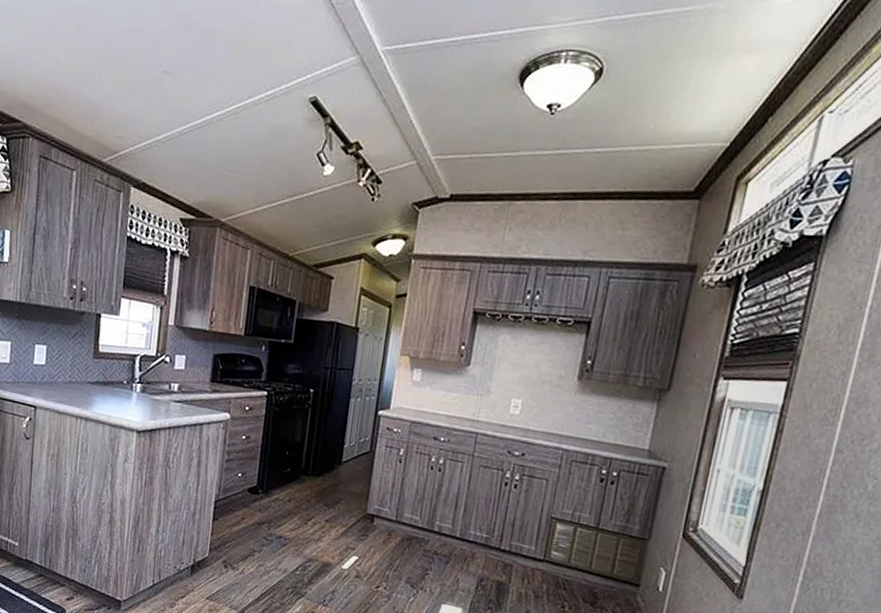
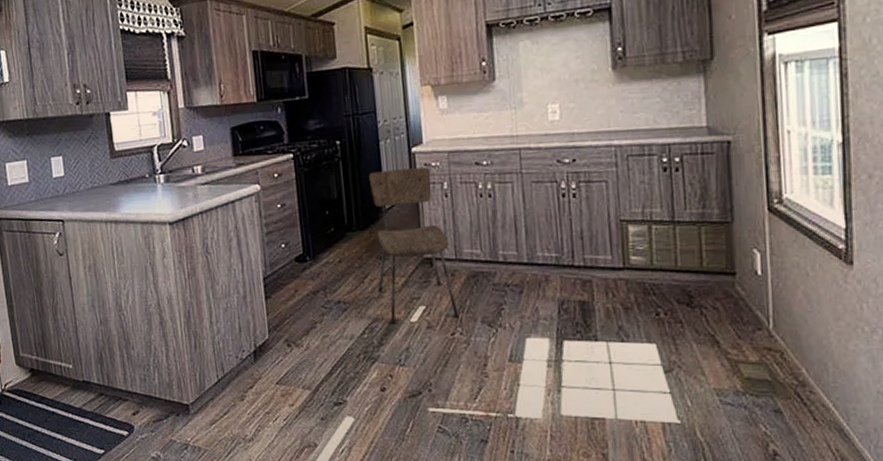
dining chair: none [318,425,394,575] -> present [369,167,459,325]

